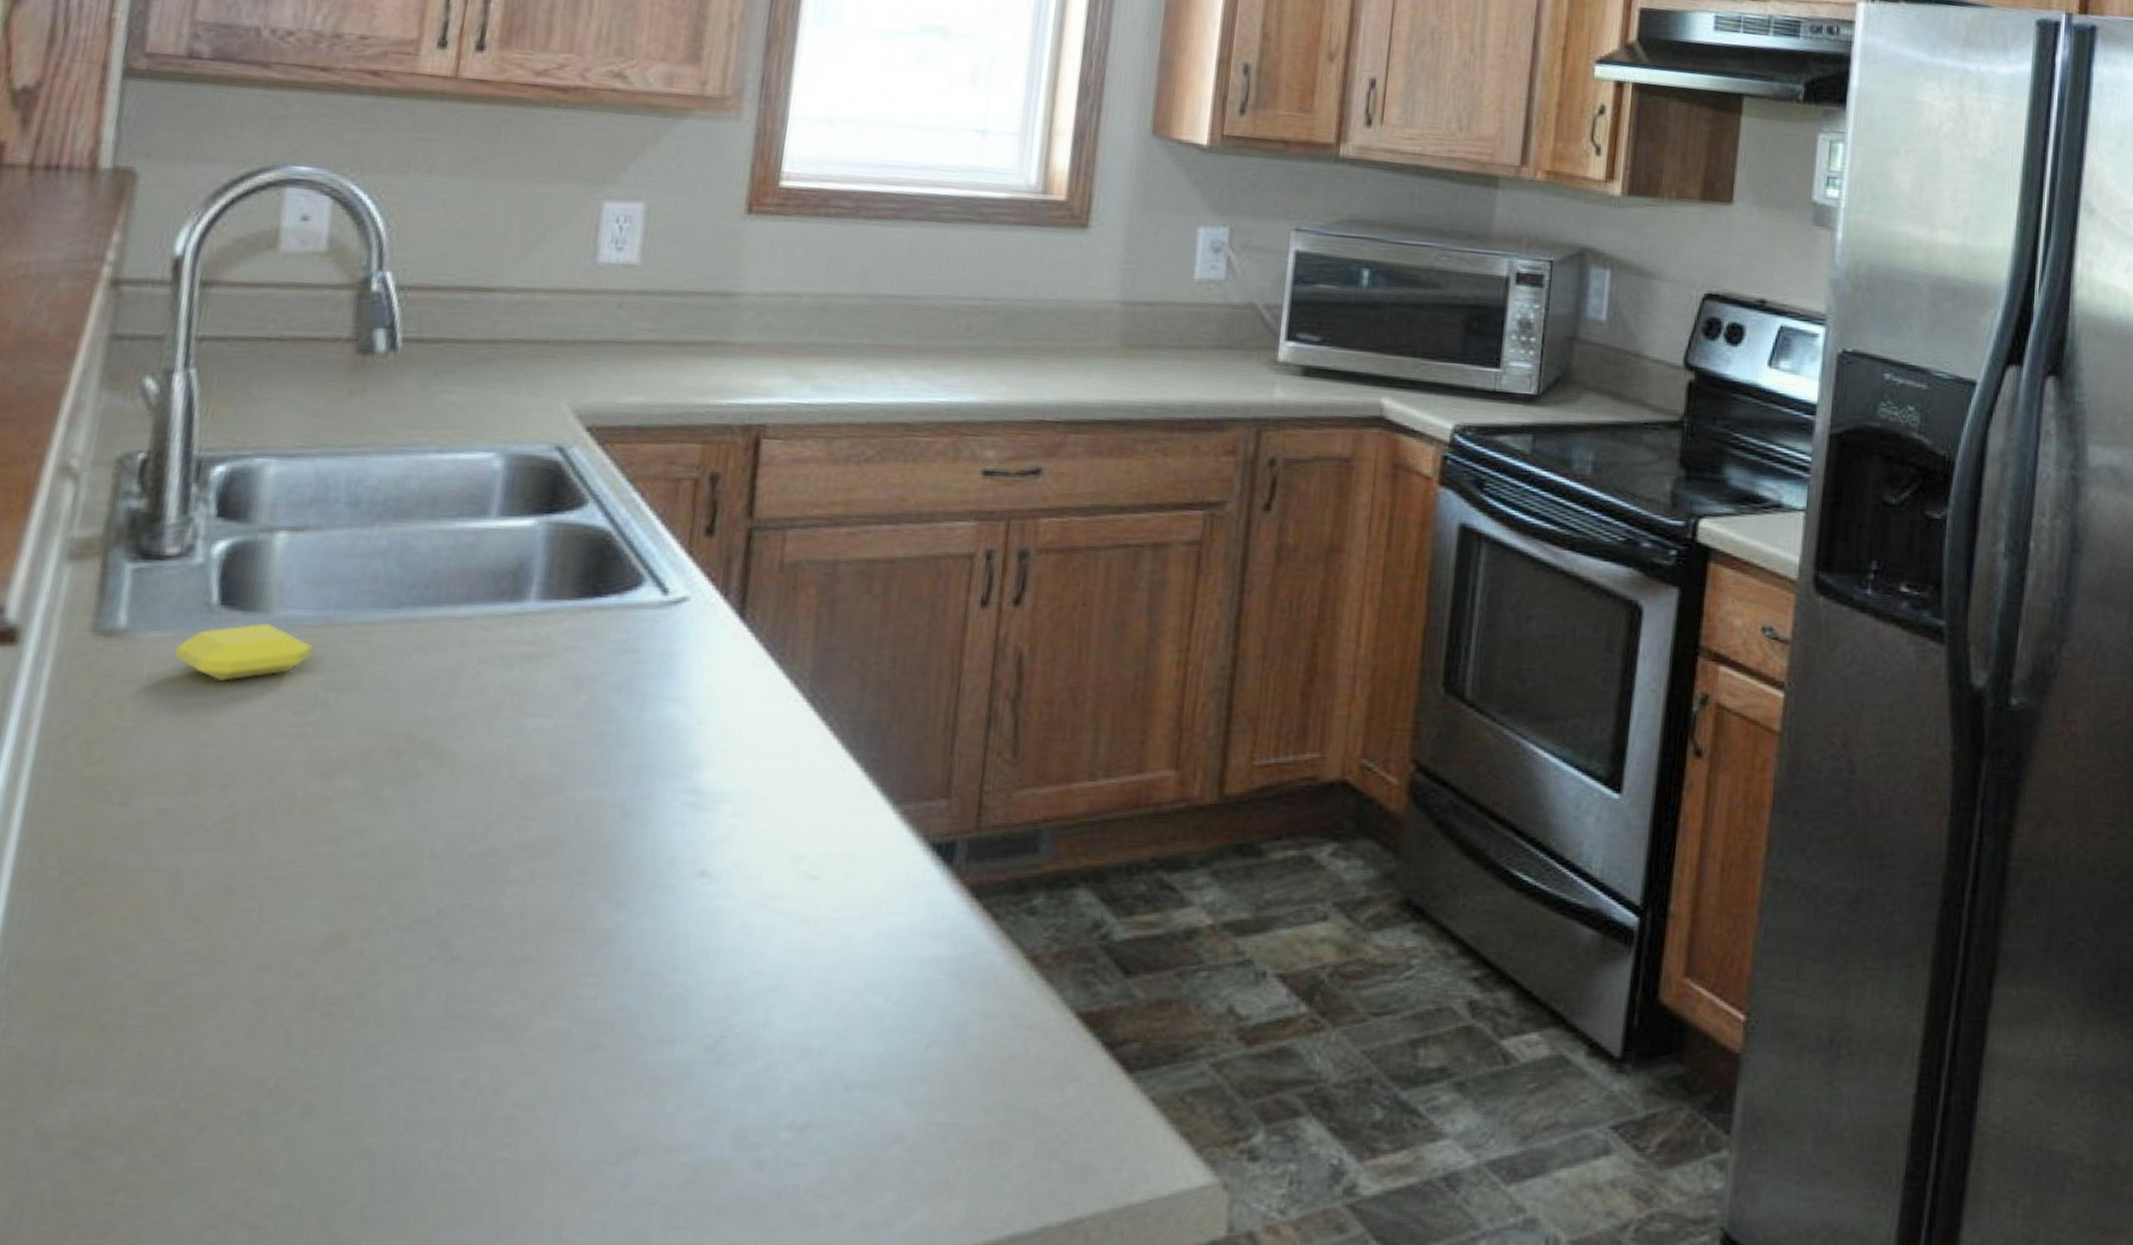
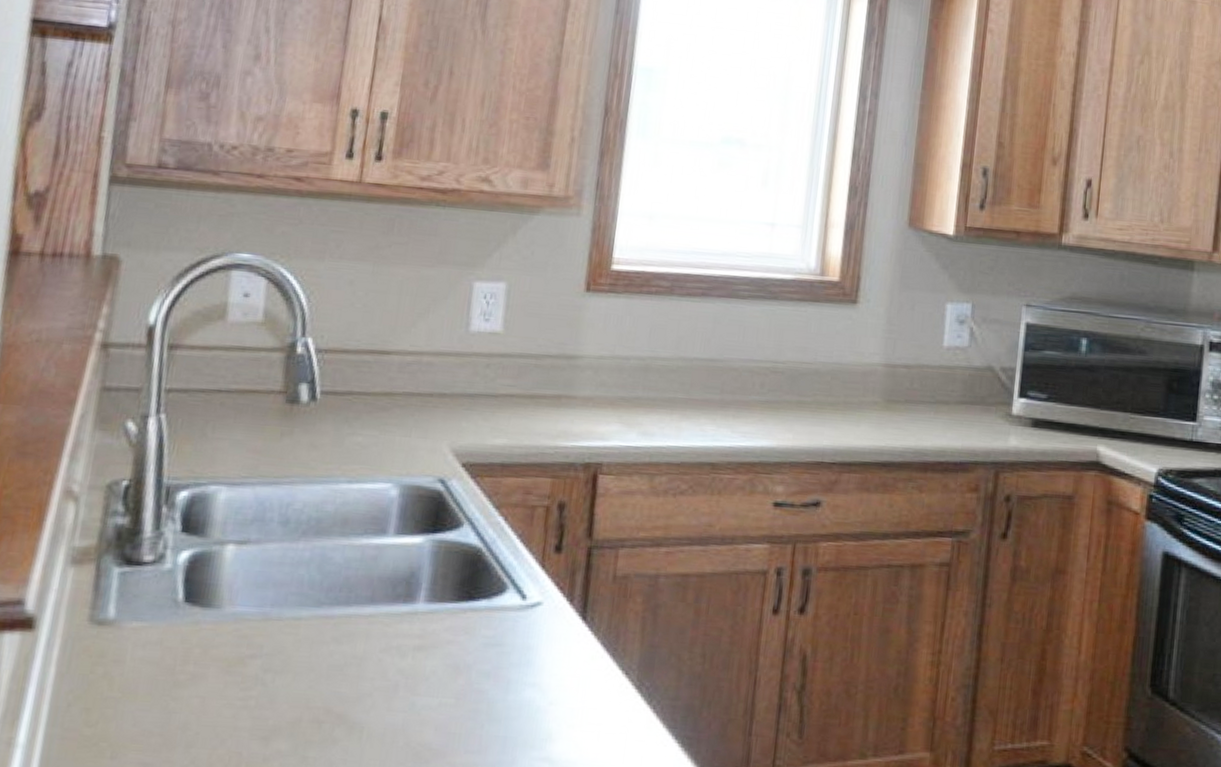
soap bar: present [174,622,313,681] -> none [150,616,255,663]

